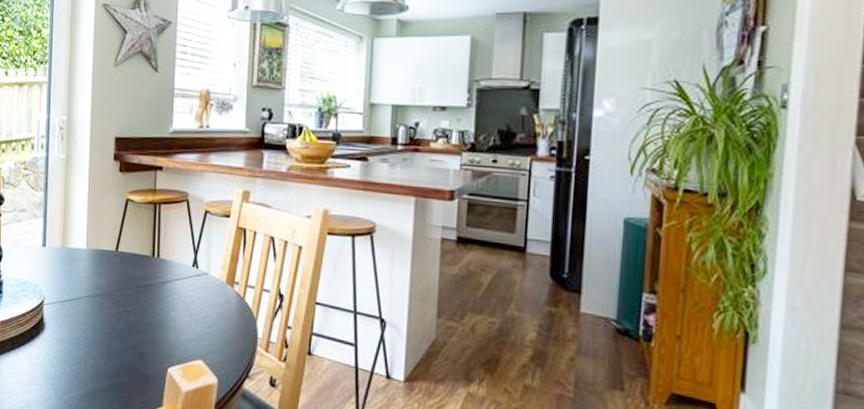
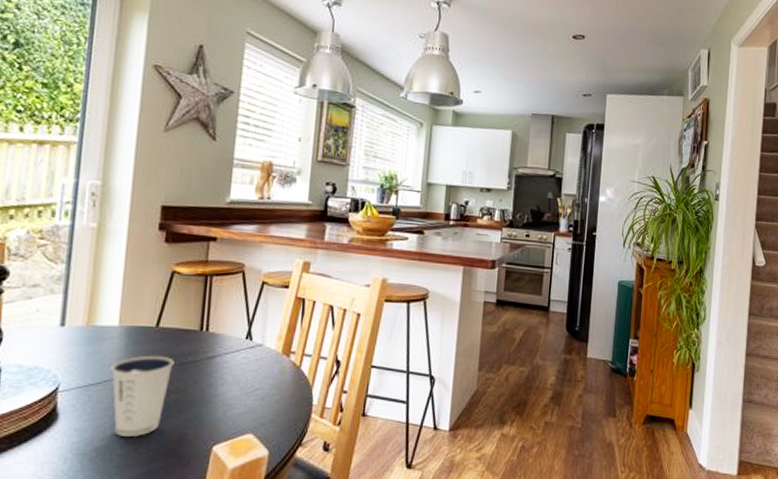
dixie cup: none [82,277,132,351] -> present [111,355,174,436]

